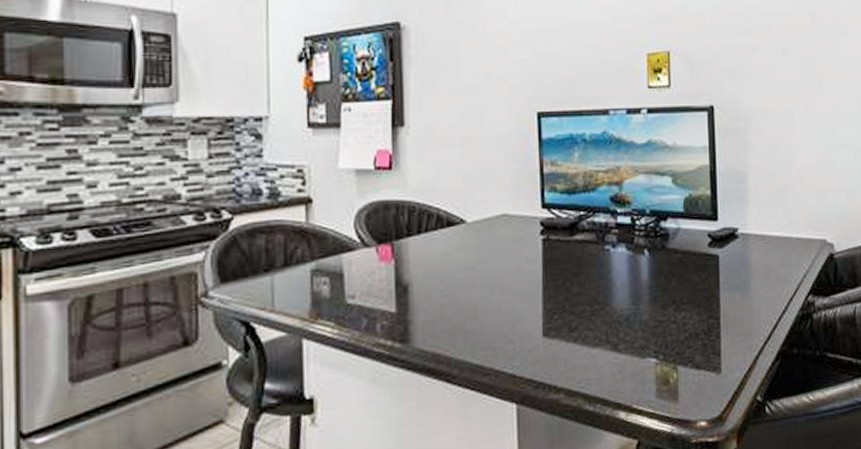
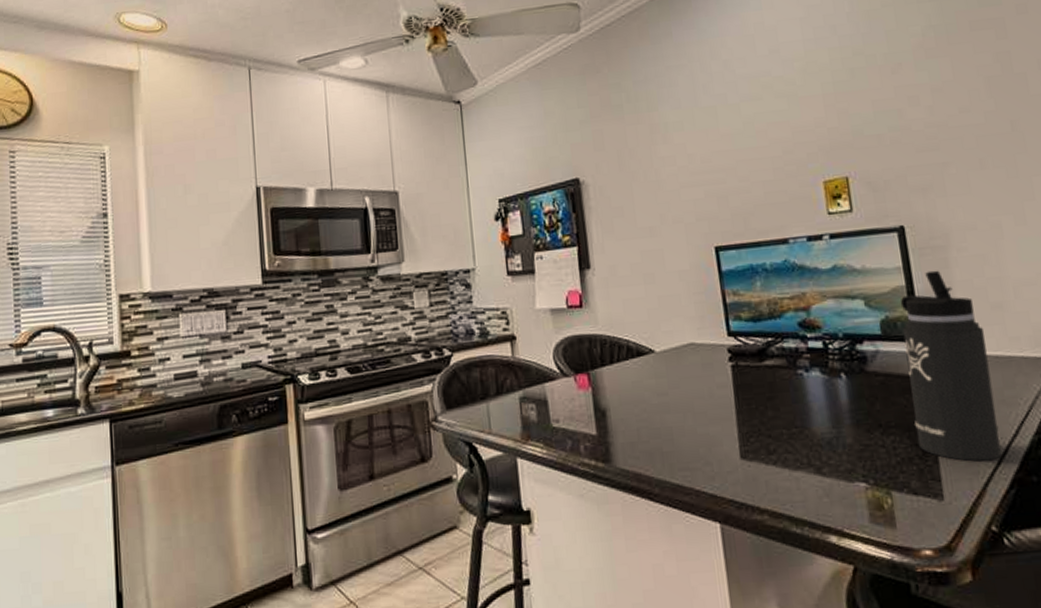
thermos bottle: none [702,151,772,336] -> present [900,270,1002,462]

